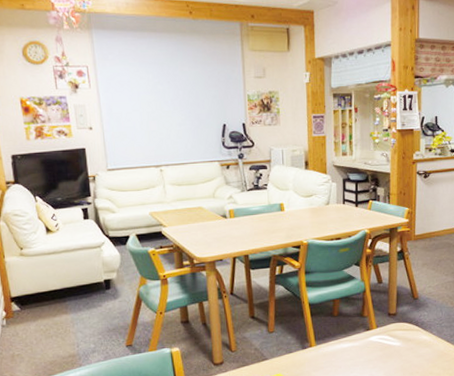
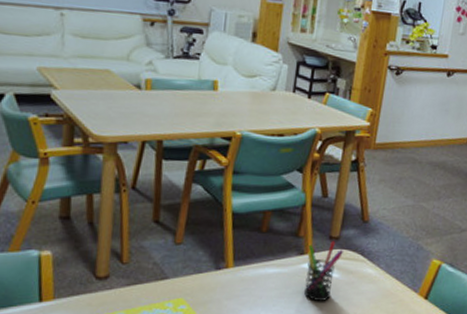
pen holder: none [372,317,402,366] -> present [303,241,344,301]

